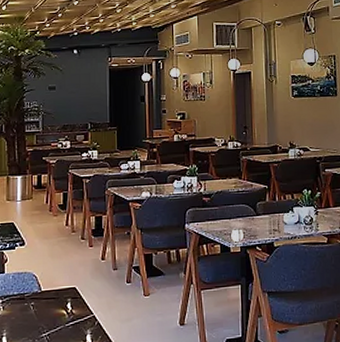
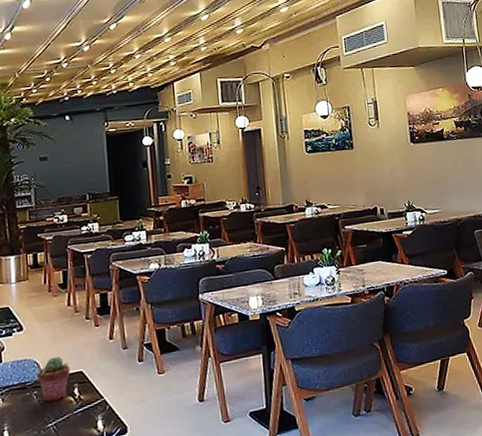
potted succulent: none [35,271,65,313] -> present [37,356,71,402]

